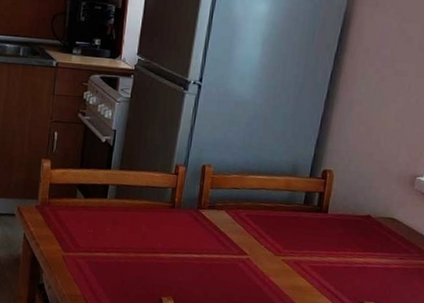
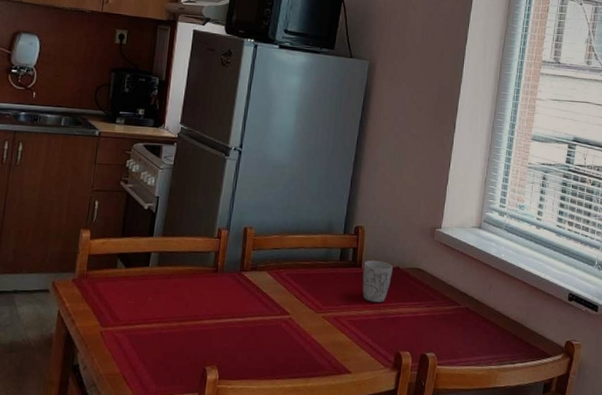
mug: none [327,206,363,251] -> present [362,260,393,302]

